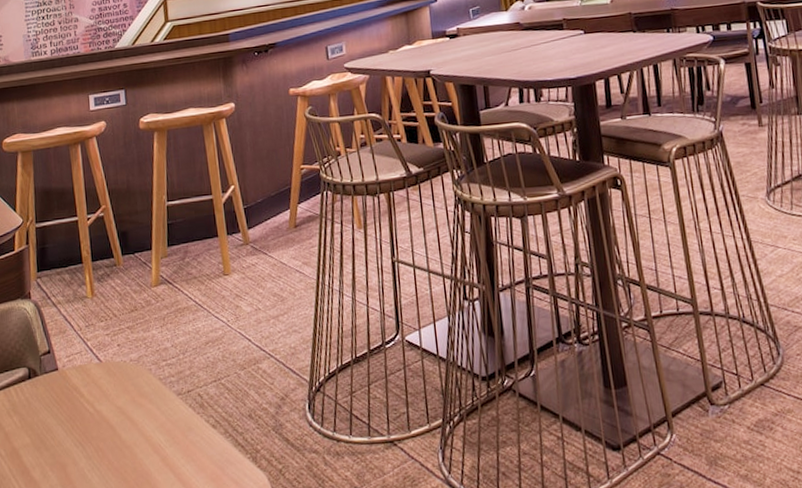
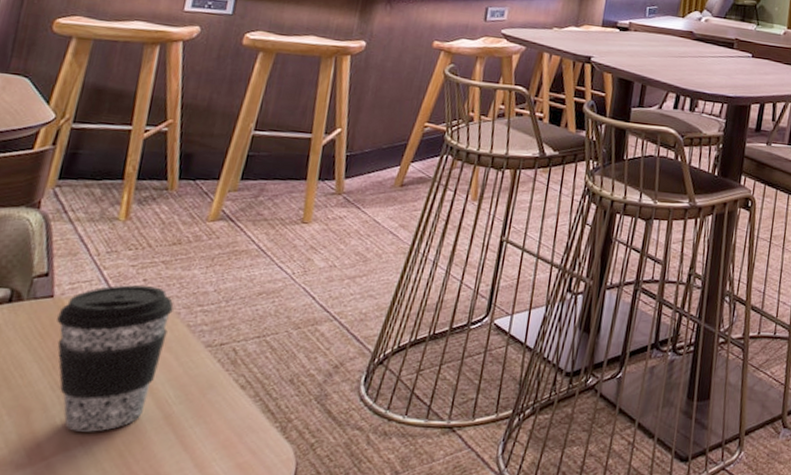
coffee cup: none [65,349,147,479] -> present [57,285,174,432]

